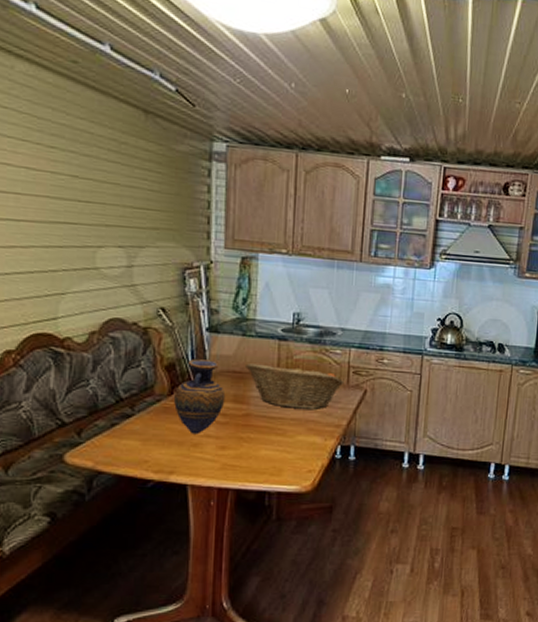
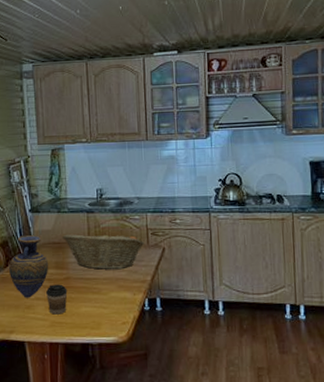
coffee cup: none [219,420,246,456] -> present [46,284,68,315]

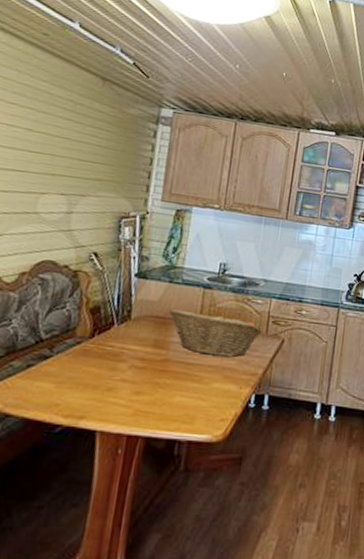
vase: present [9,235,49,298] -> none [94,303,147,379]
coffee cup: present [46,284,68,315] -> none [135,365,163,402]

